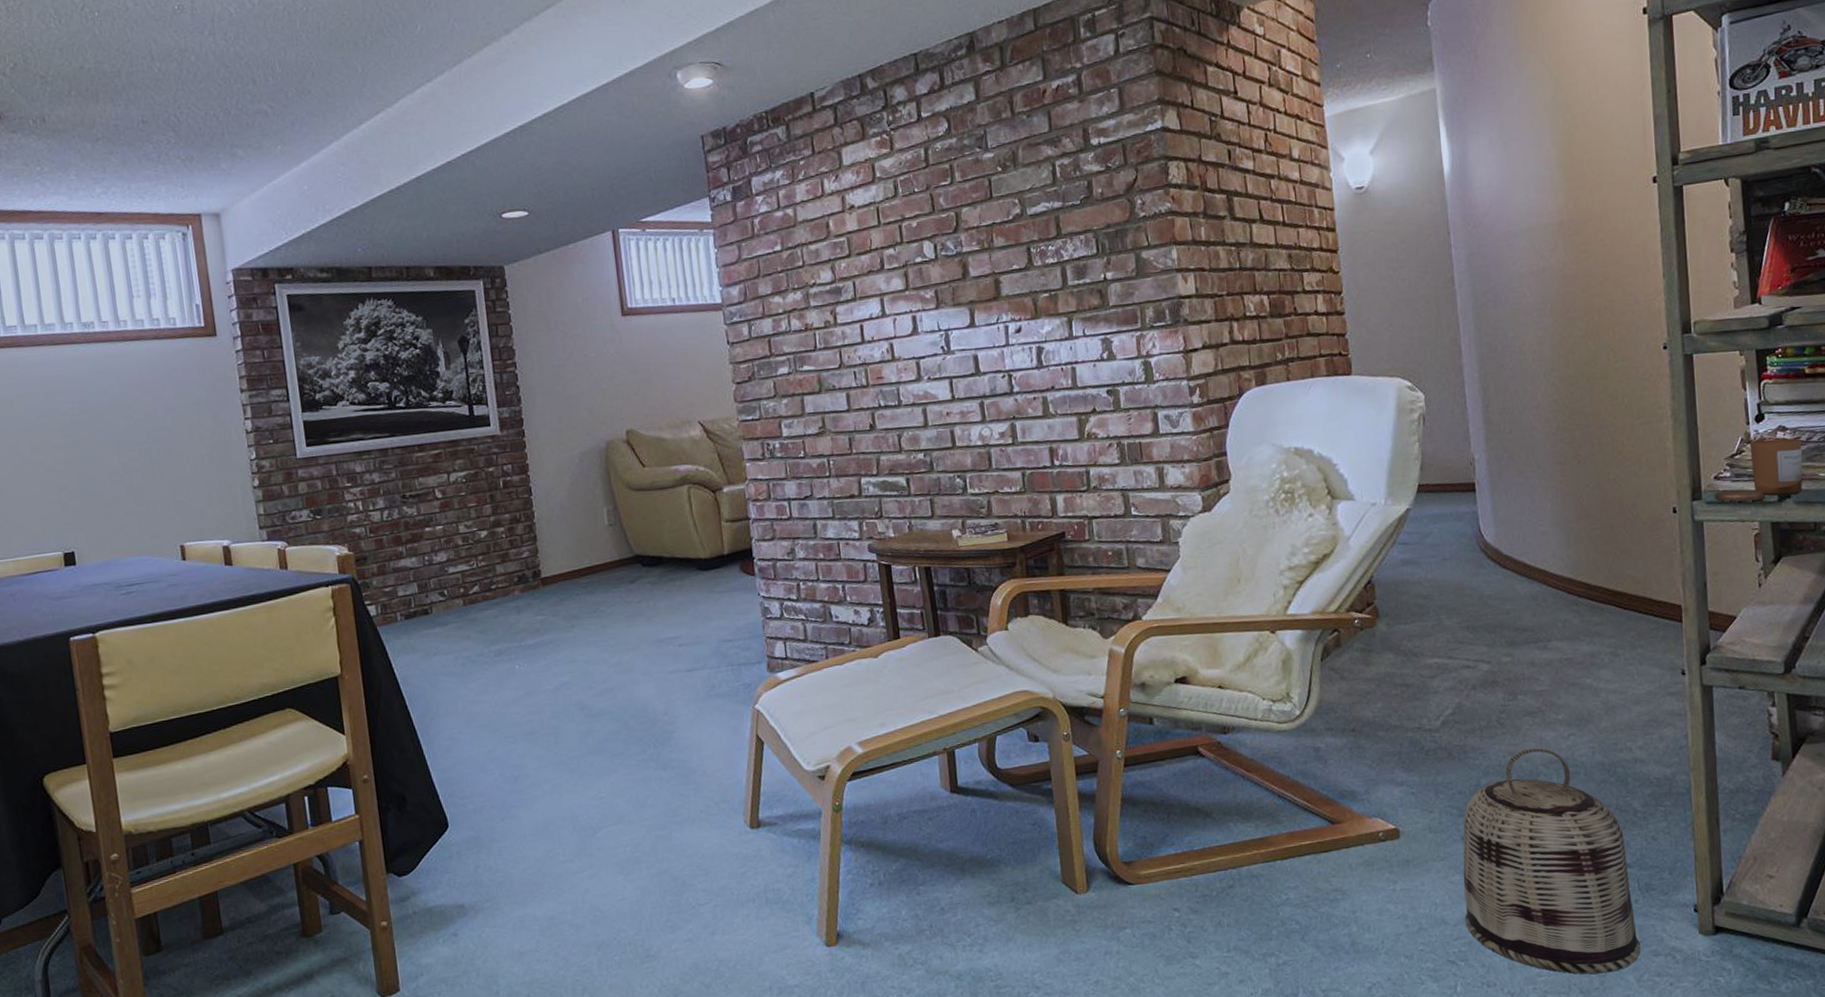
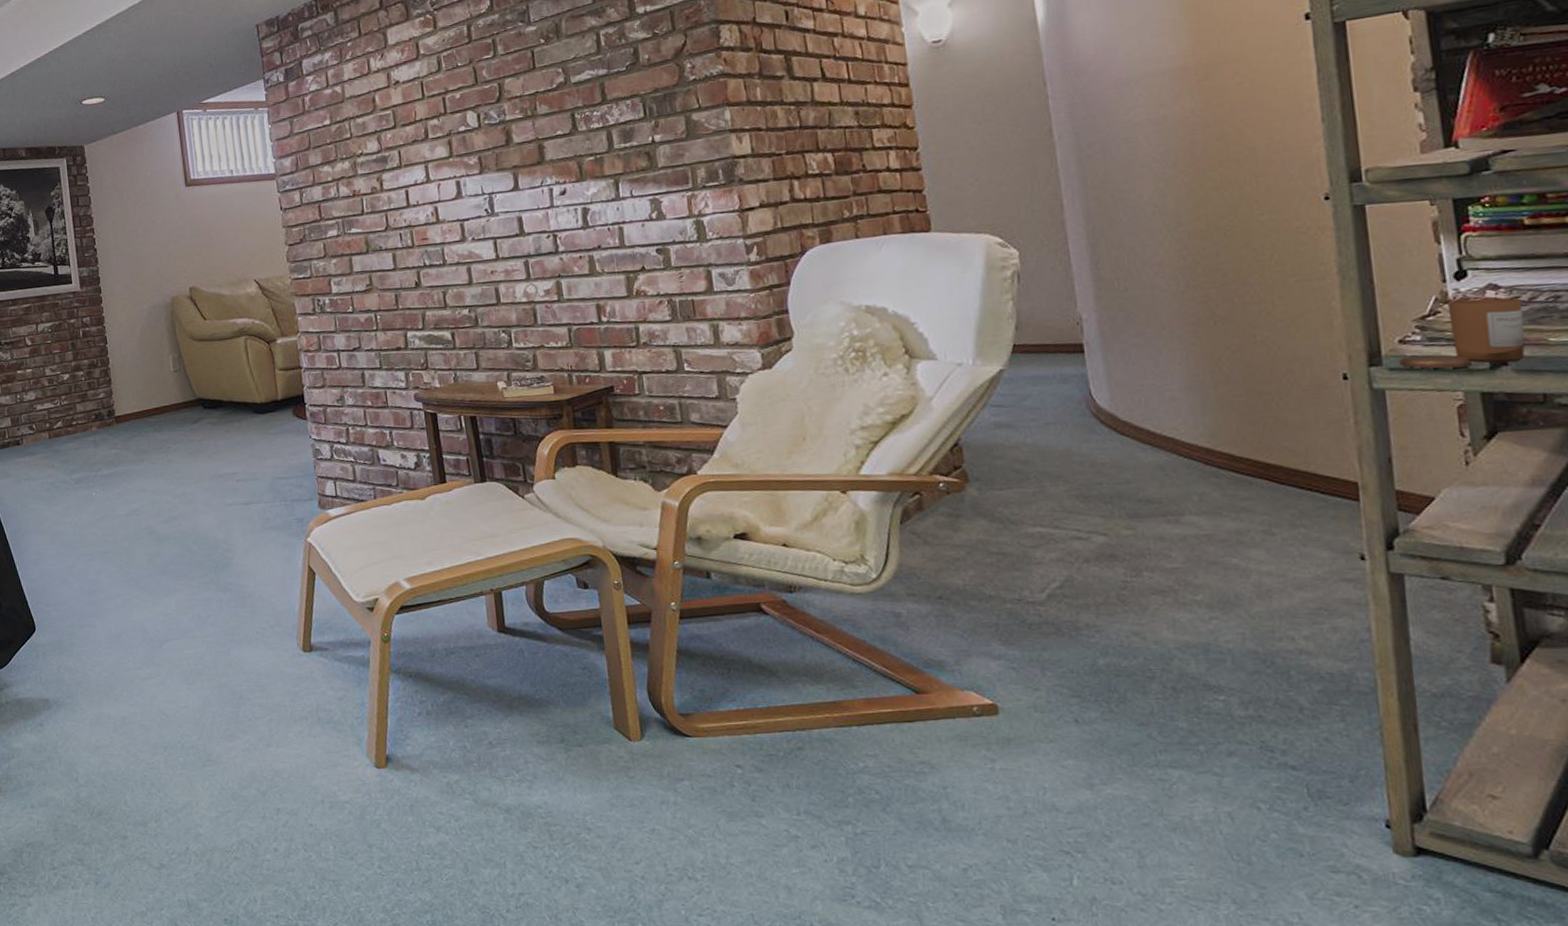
basket: present [1463,748,1641,975] -> none [1077,629,1314,885]

